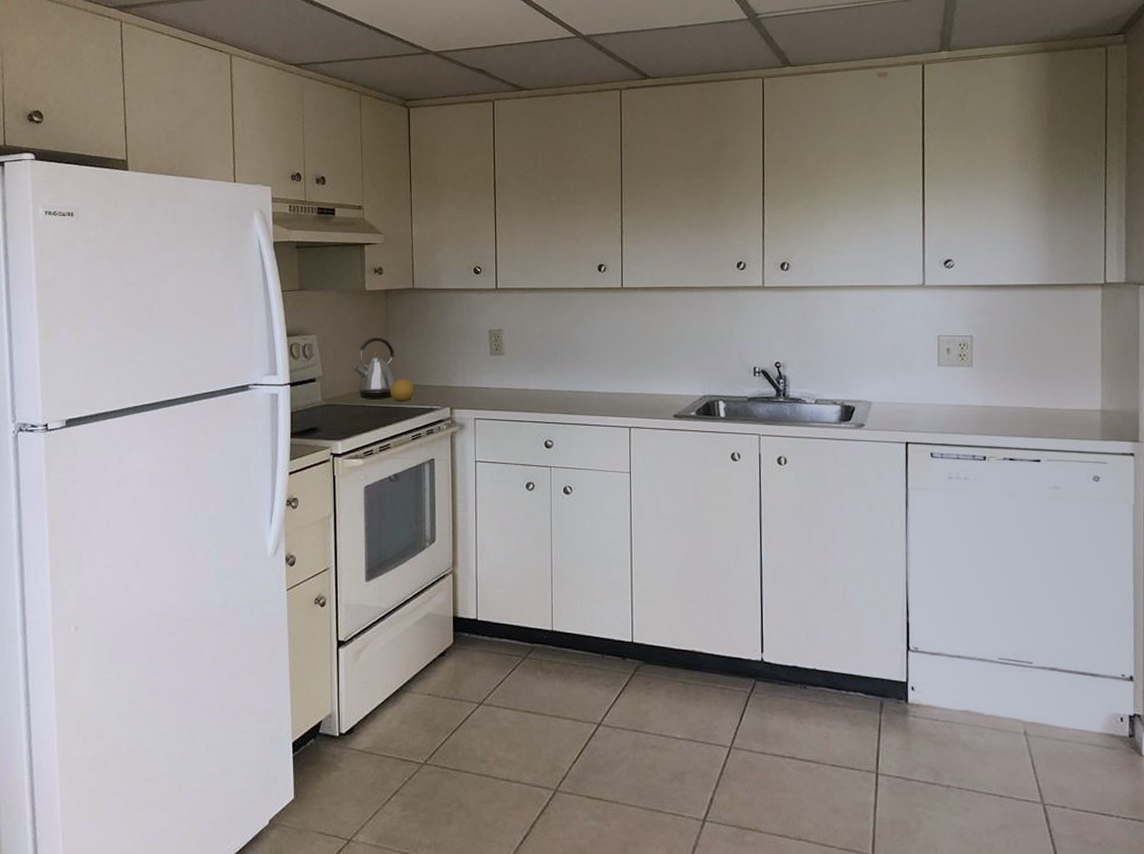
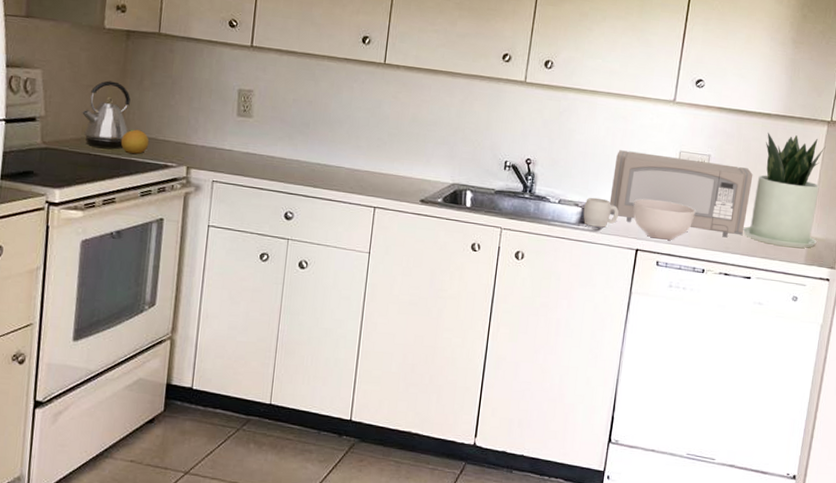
mug: none [843,393,881,423] -> present [583,197,619,228]
microwave: none [869,342,1025,420] -> present [609,150,753,238]
bowl: none [896,388,966,429] -> present [633,199,696,240]
planter: none [1022,303,1112,424] -> present [742,132,826,248]

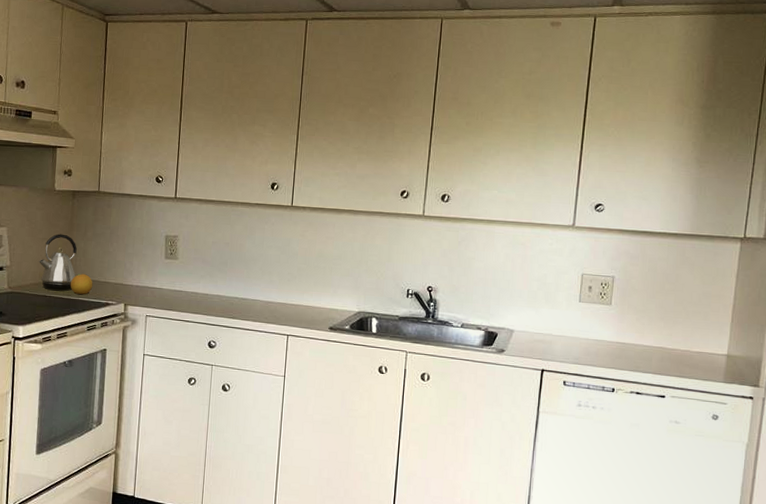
mug: present [583,197,619,228] -> none [486,320,522,349]
microwave: present [609,150,753,238] -> none [512,275,662,357]
bowl: present [633,199,696,240] -> none [536,321,602,360]
planter: present [742,132,826,248] -> none [653,251,740,366]

